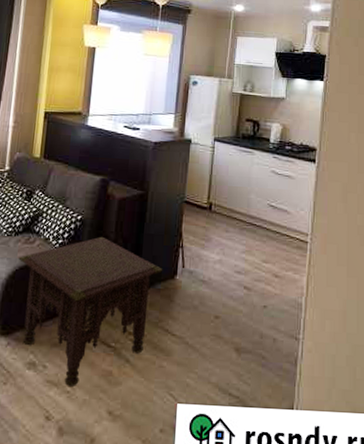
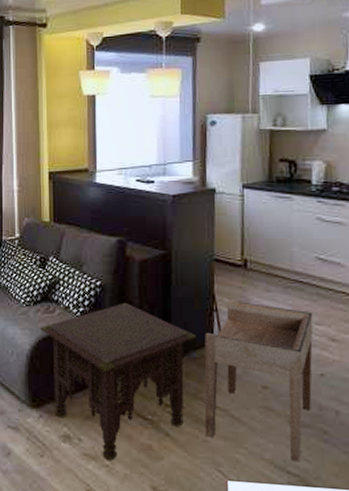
side table: none [161,238,262,385] -> present [204,300,313,462]

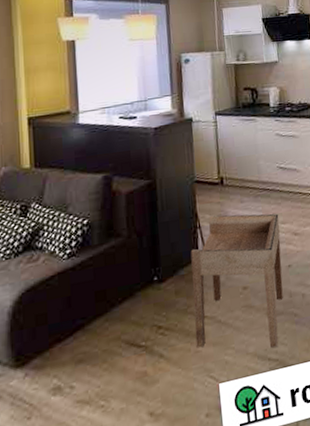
side table: present [40,302,197,460] -> none [23,236,184,400]

